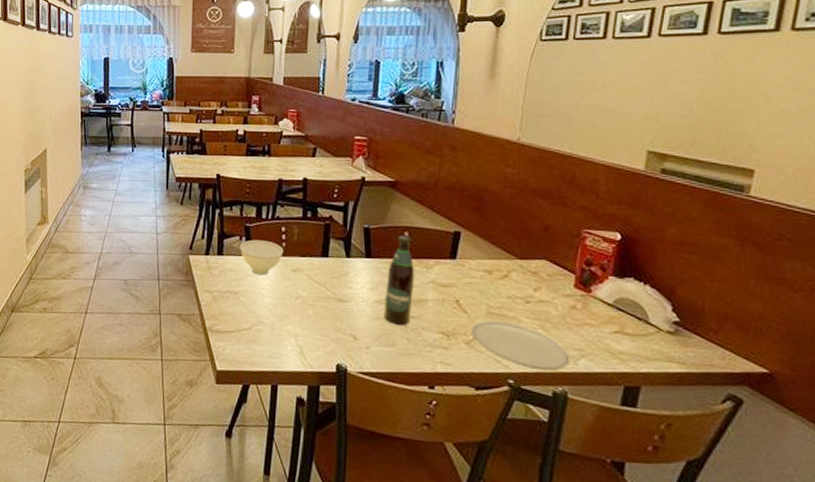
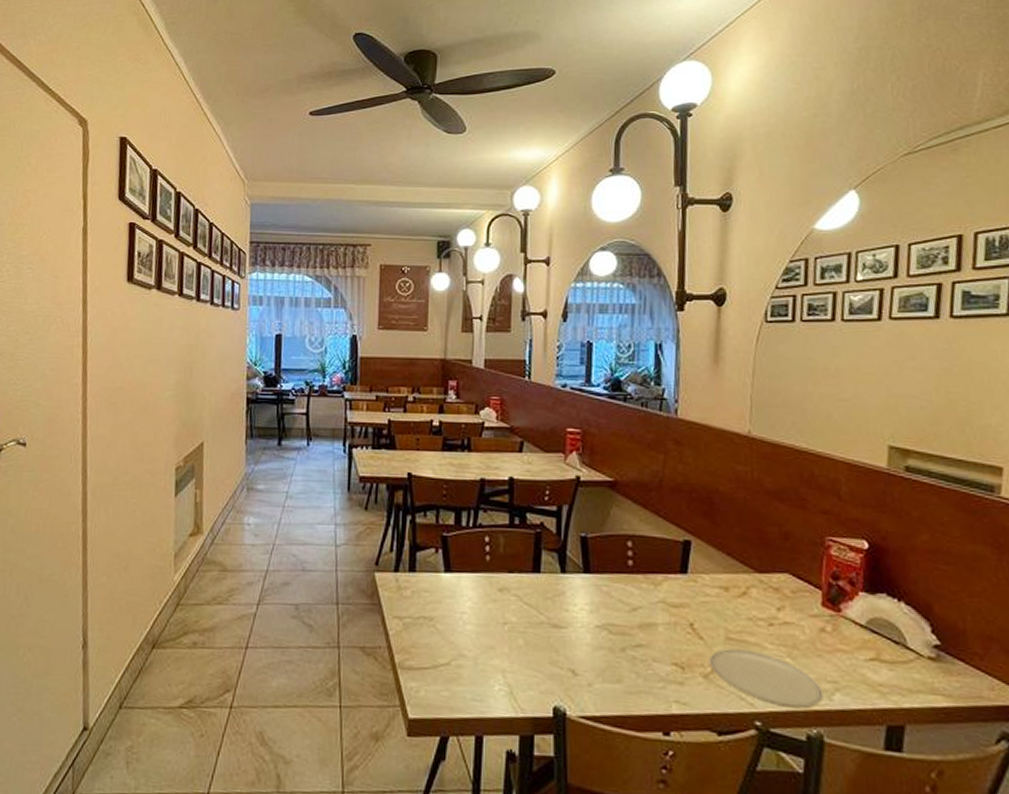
bowl: present [240,239,284,275] -> none [436,552,488,596]
bottle: present [383,235,415,325] -> none [607,545,642,656]

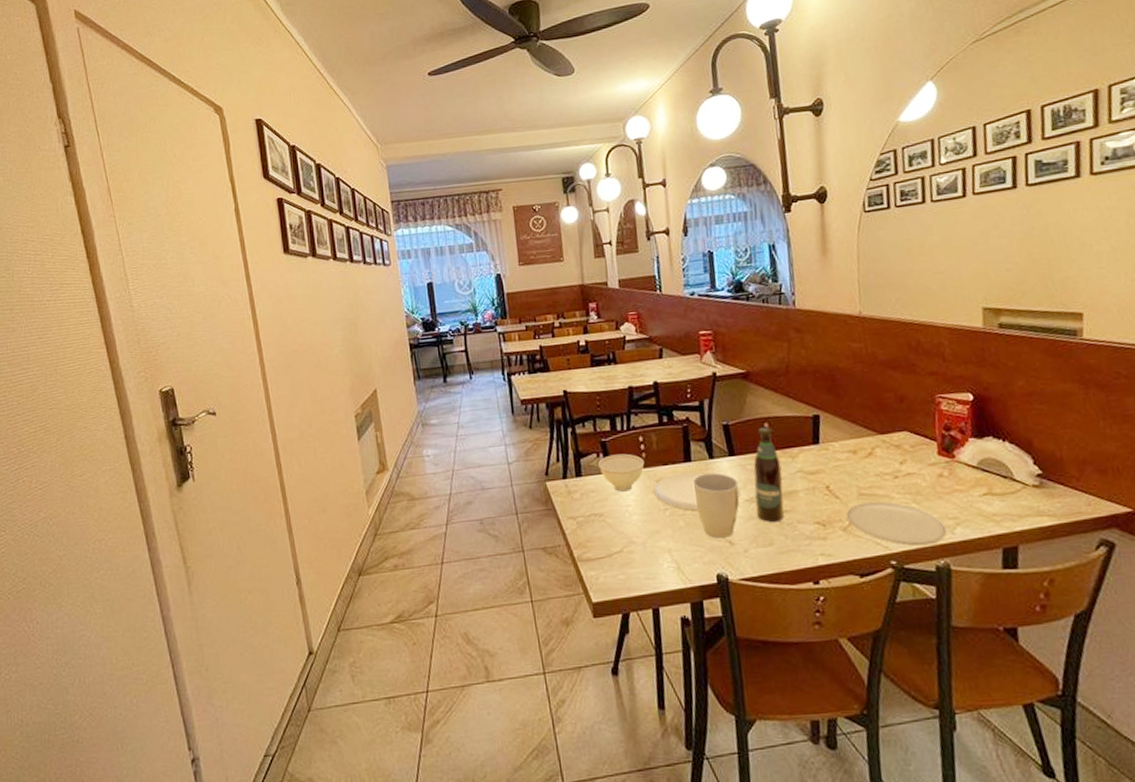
bowl: none [436,552,488,596] -> present [598,453,645,492]
plate: none [494,584,593,631] -> present [653,472,741,512]
cup: none [539,589,591,666] -> present [692,473,739,539]
bottle: none [607,545,642,656] -> present [753,426,785,522]

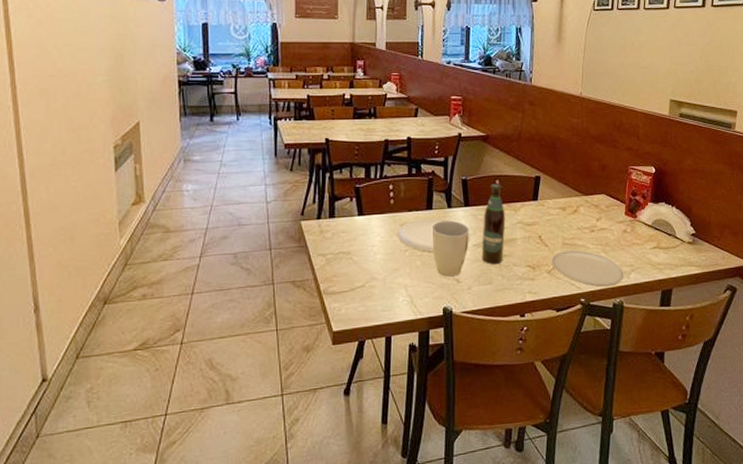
bowl: present [598,453,645,492] -> none [351,199,392,233]

